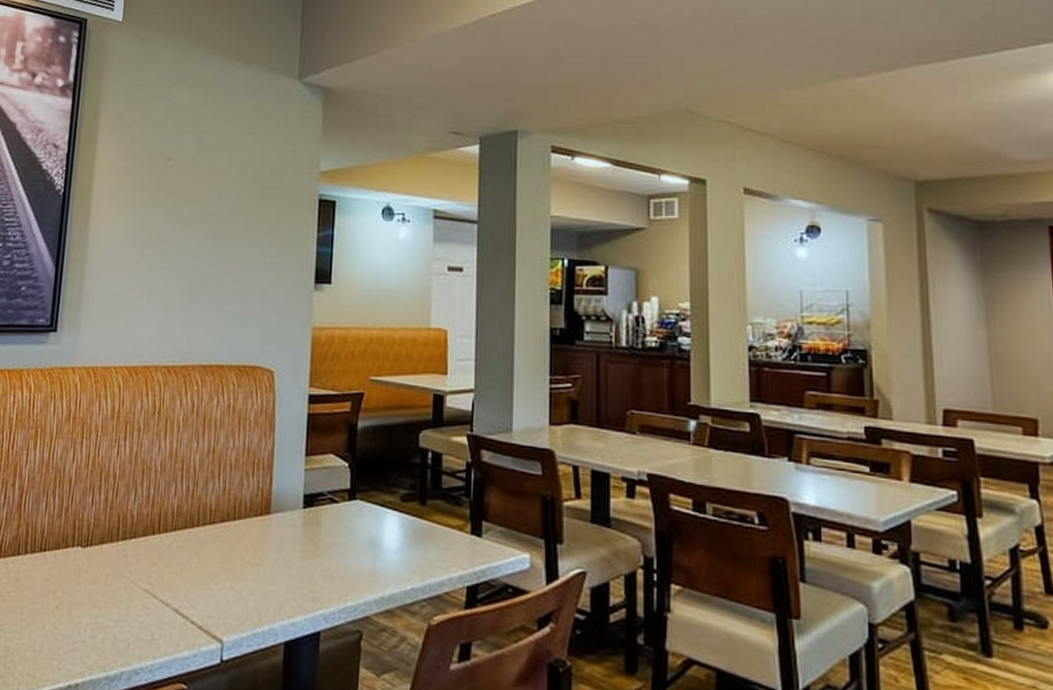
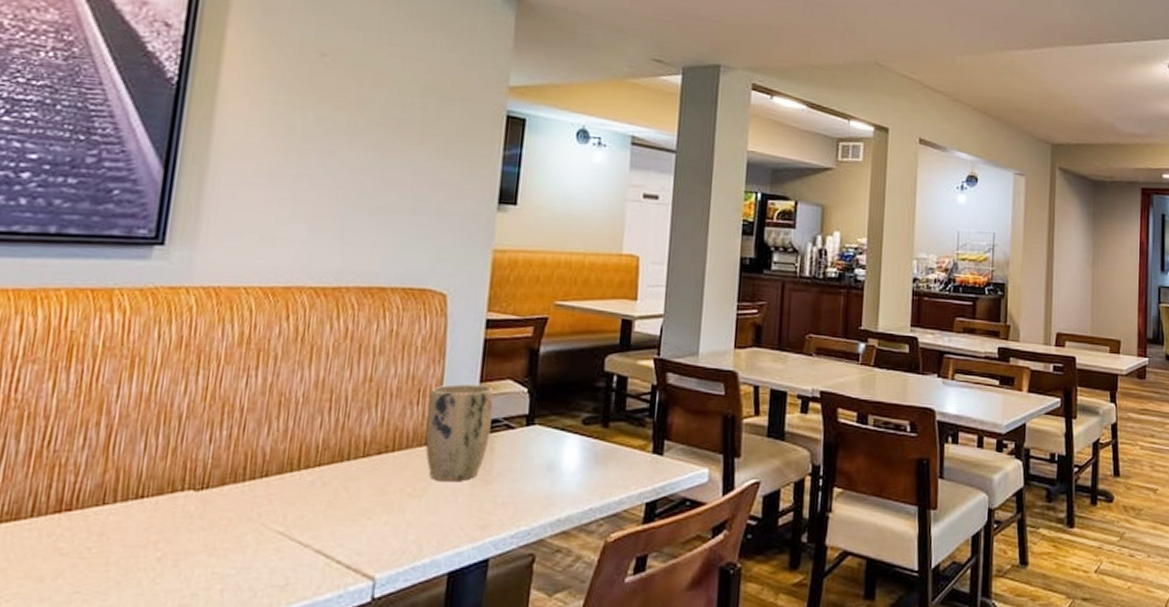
plant pot: none [260,457,319,552] -> present [425,384,494,482]

